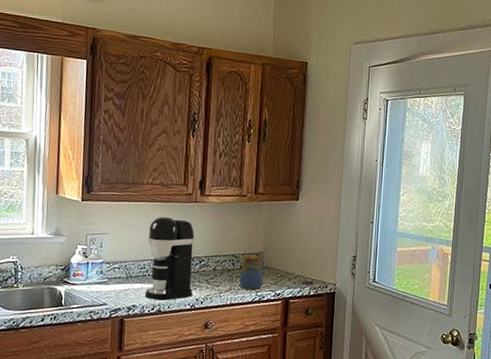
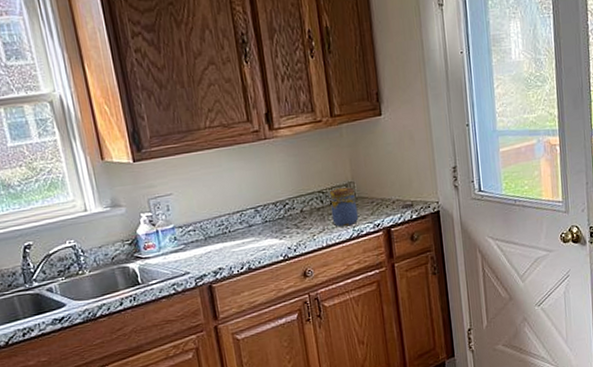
coffee maker: present [145,216,195,301] -> none [218,161,283,258]

